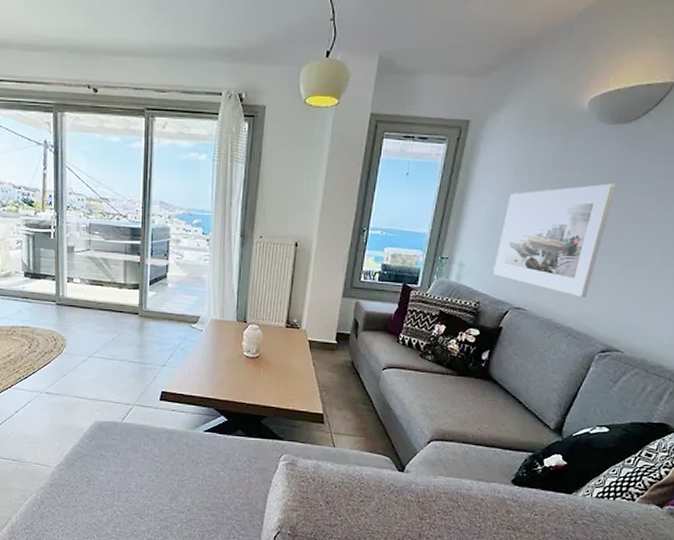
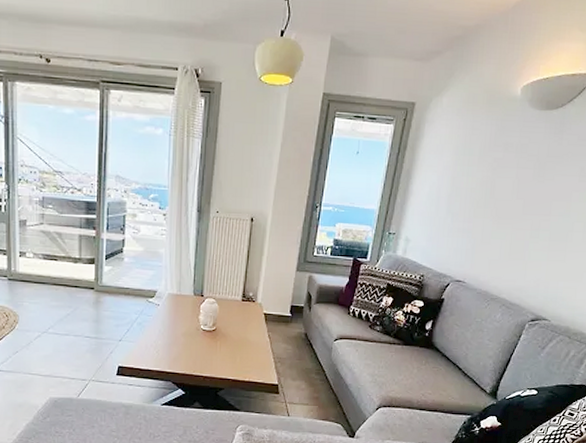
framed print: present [493,183,616,297] -> none [436,165,545,270]

